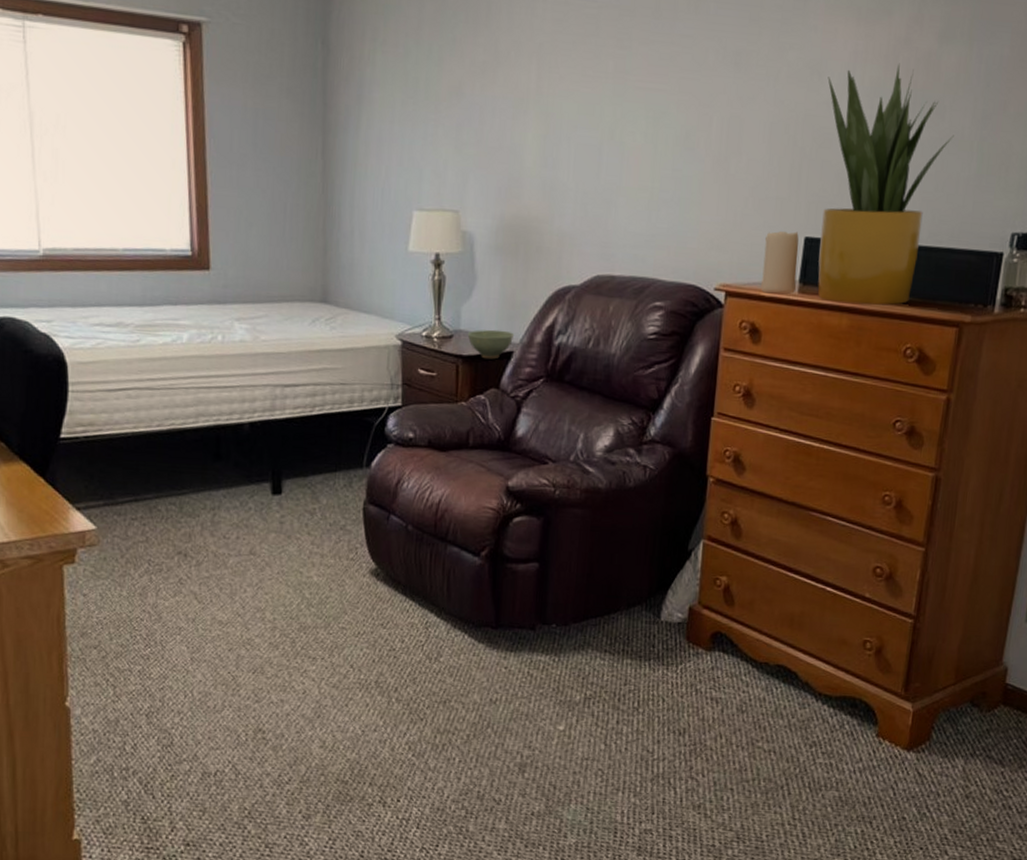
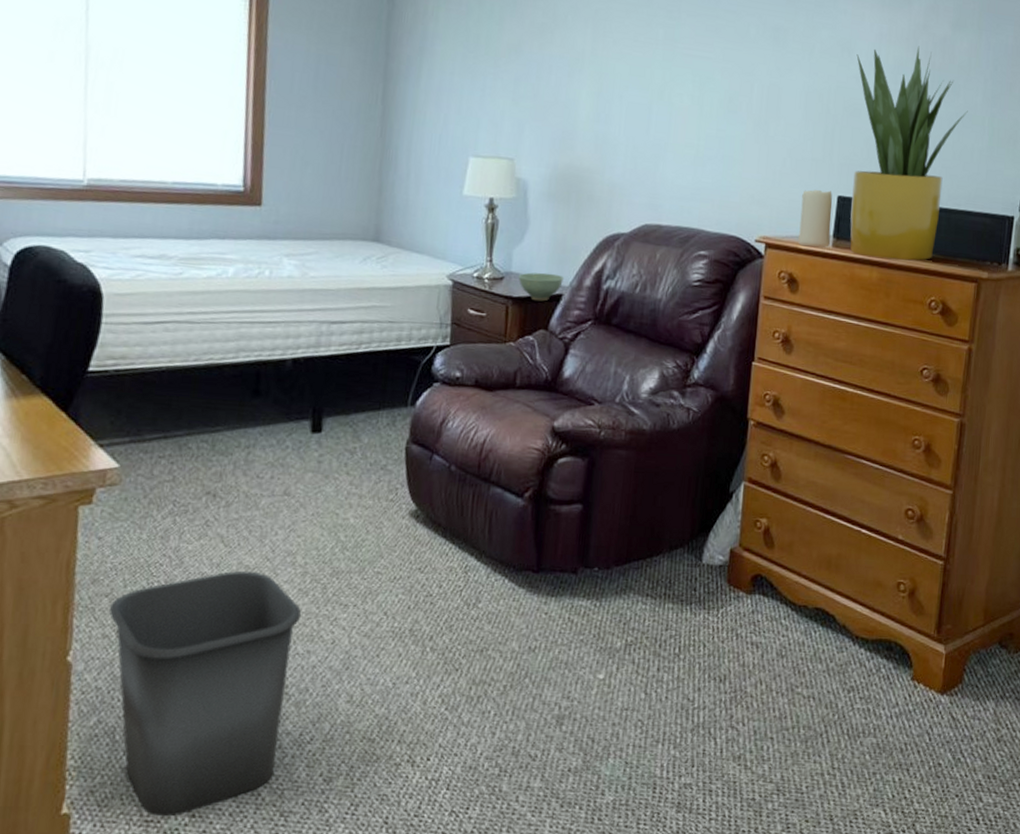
waste bin: none [99,625,273,845] -> present [109,570,301,817]

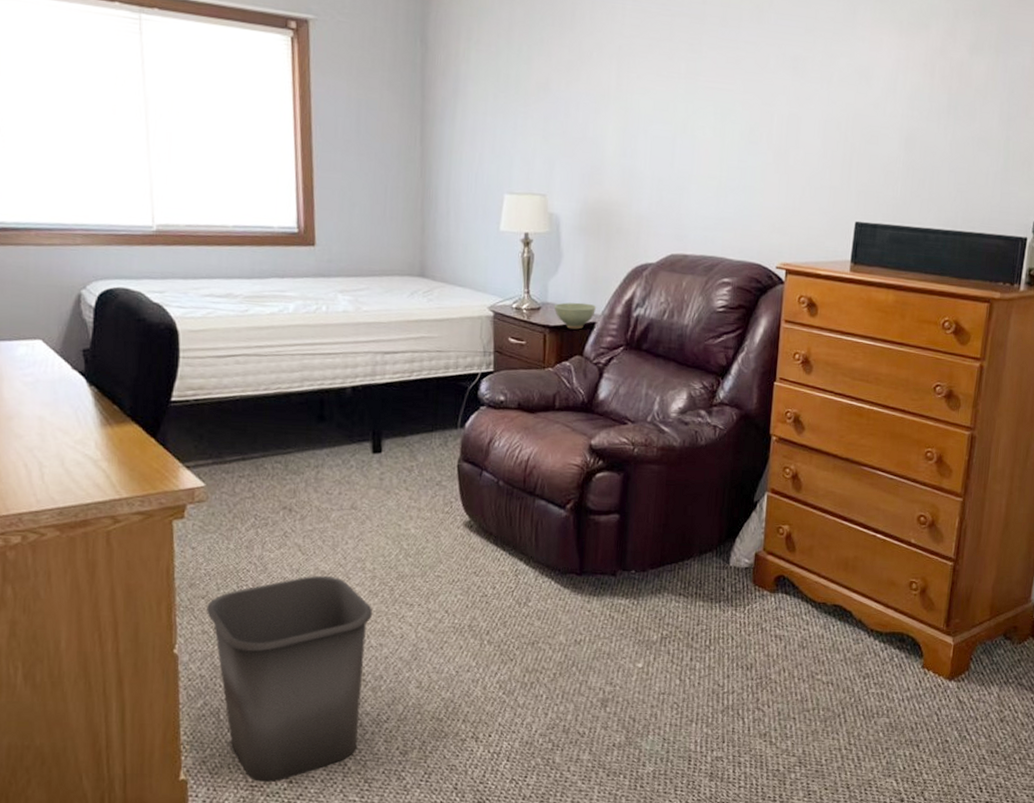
candle: present [797,189,833,248] -> none [816,216,850,273]
planter: present [850,46,968,261] -> none [867,70,984,283]

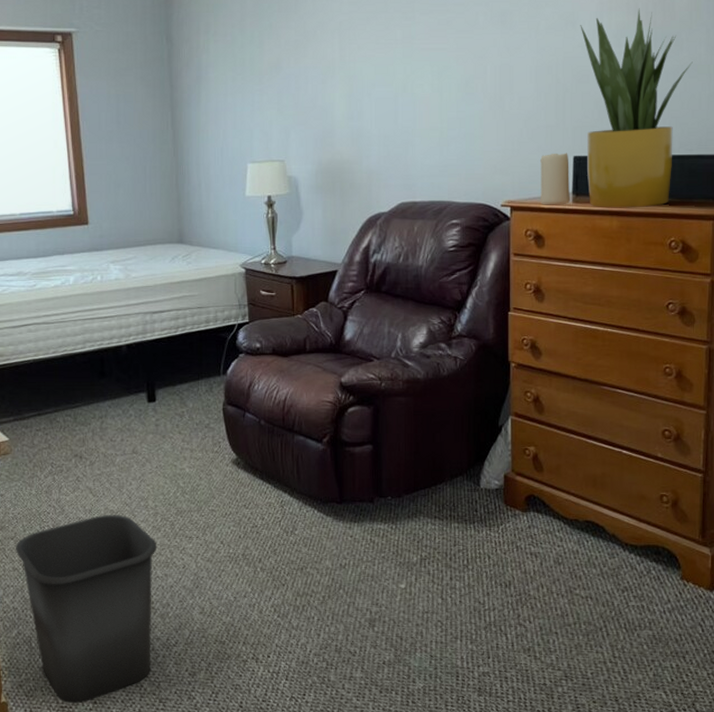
bowl: present [554,302,597,330] -> none [298,253,337,278]
candle: none [816,216,850,273] -> present [540,153,571,206]
planter: none [867,70,984,283] -> present [580,8,693,208]

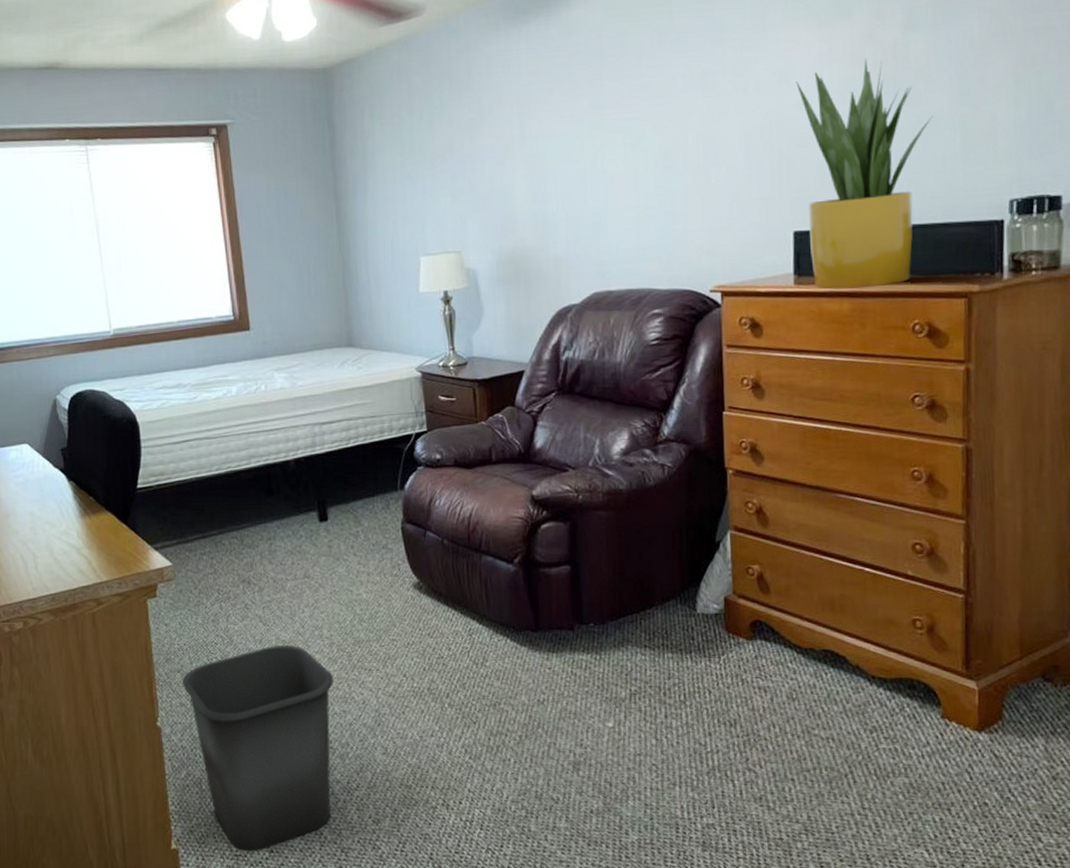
candle: present [540,153,571,206] -> none [754,228,792,290]

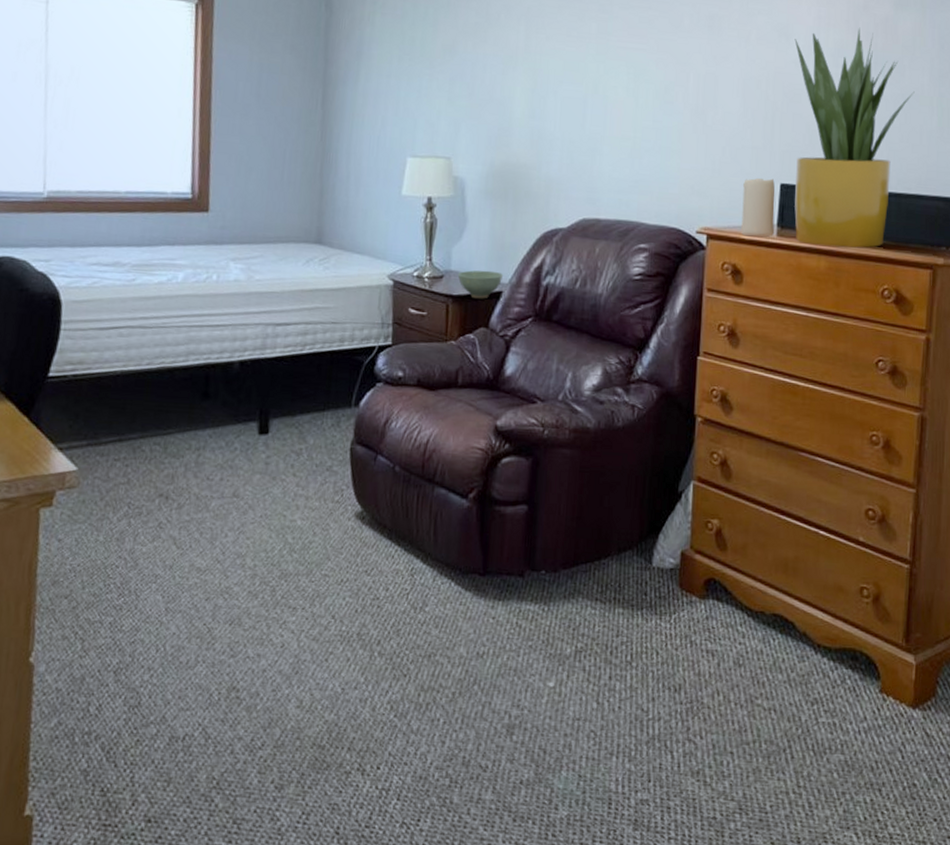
waste bin: present [183,644,333,852] -> none [69,572,251,822]
bowl: none [480,352,524,380] -> present [457,270,504,299]
candle: none [754,228,792,290] -> present [740,177,775,238]

